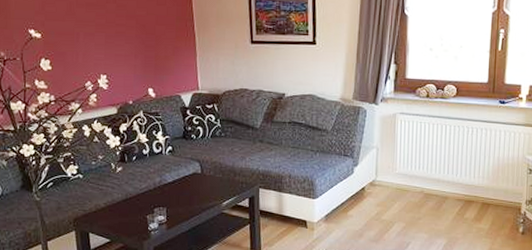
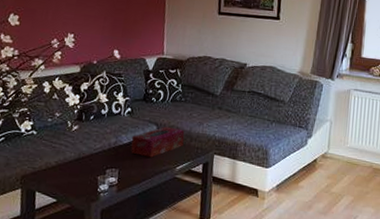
tissue box: none [175,163,228,195] -> present [131,126,185,158]

